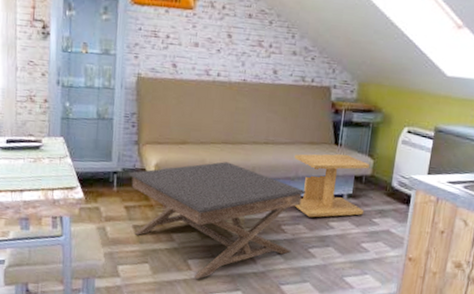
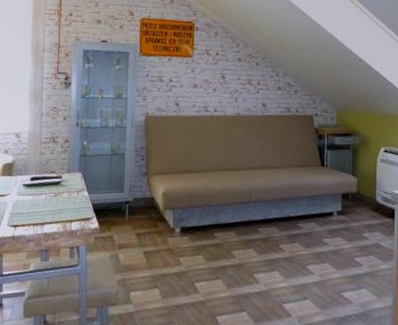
coffee table: present [128,162,306,279] -> none [139,187,300,302]
side table: present [294,153,371,218] -> none [287,174,355,235]

